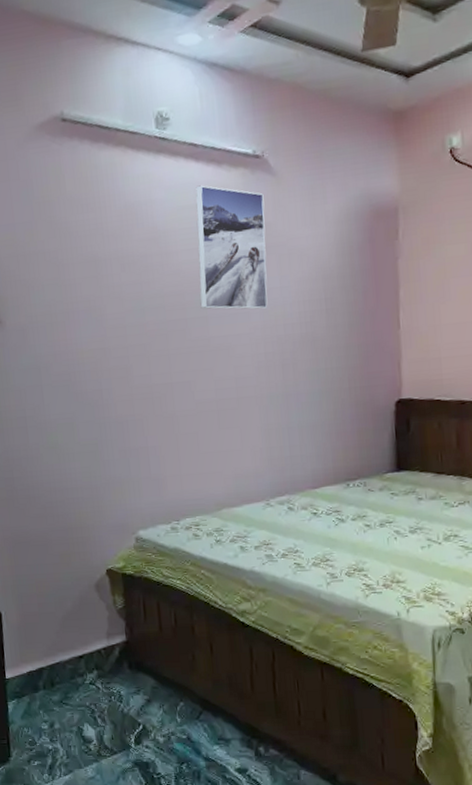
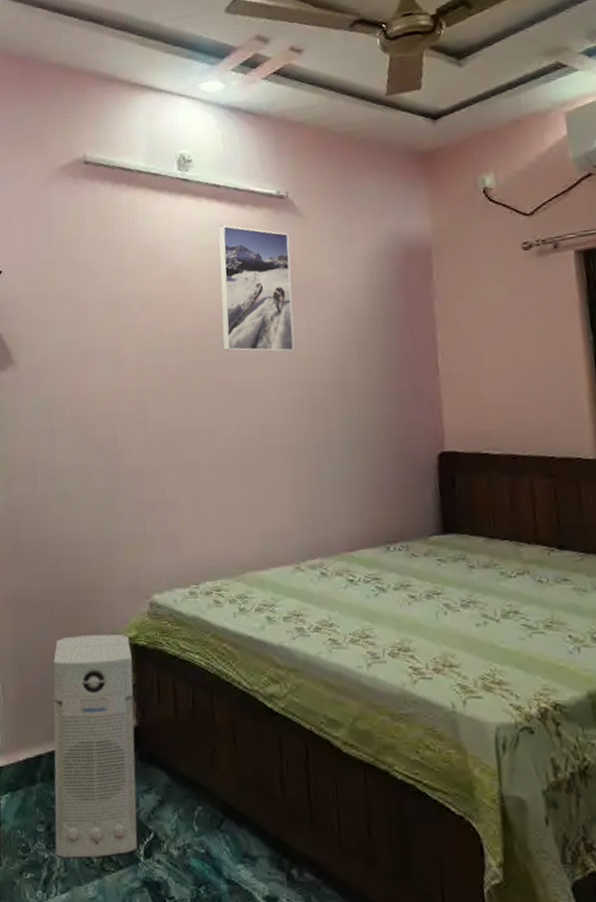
air purifier: none [50,566,129,748] -> present [53,634,137,858]

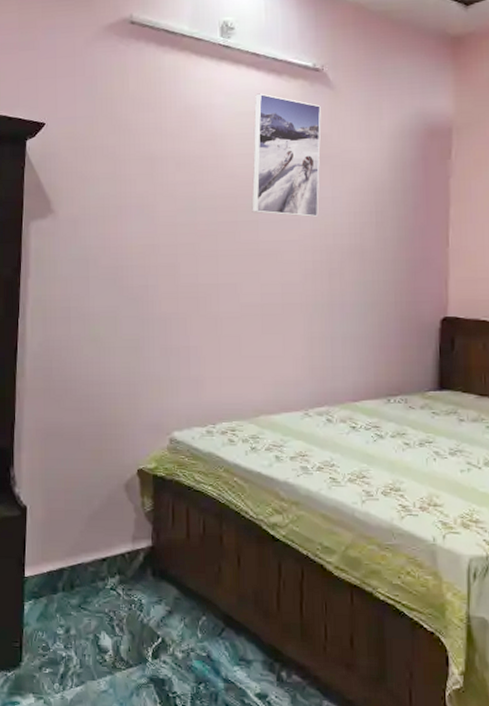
air purifier: present [53,634,137,858] -> none [72,464,151,657]

